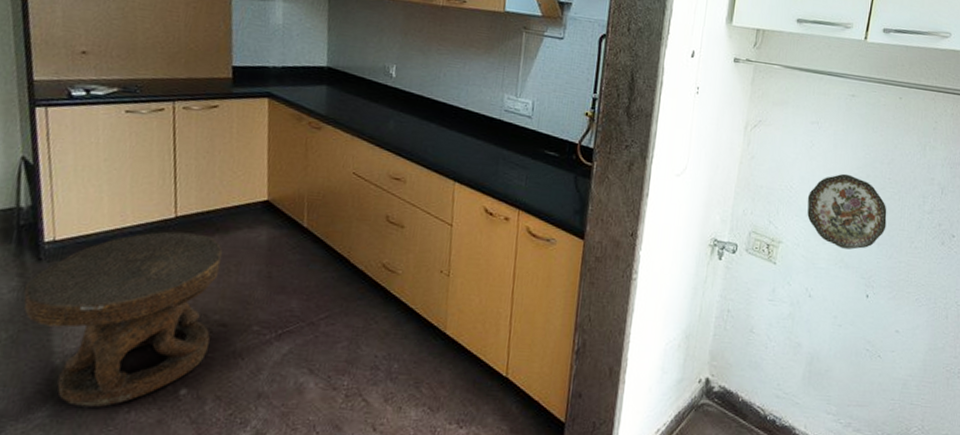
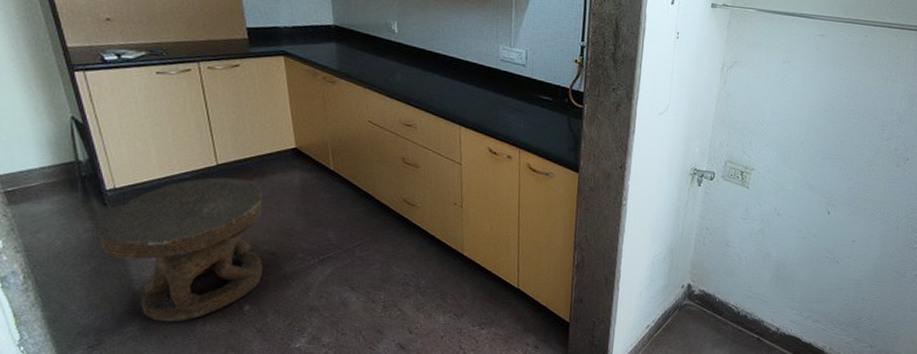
decorative plate: present [807,173,887,250] -> none [777,107,849,174]

